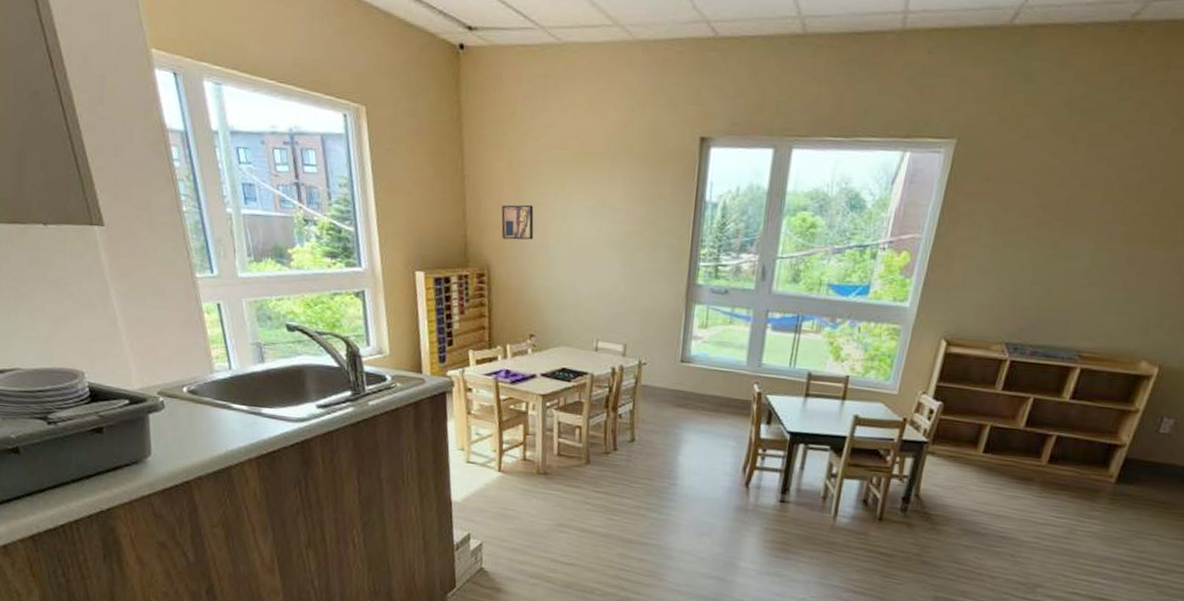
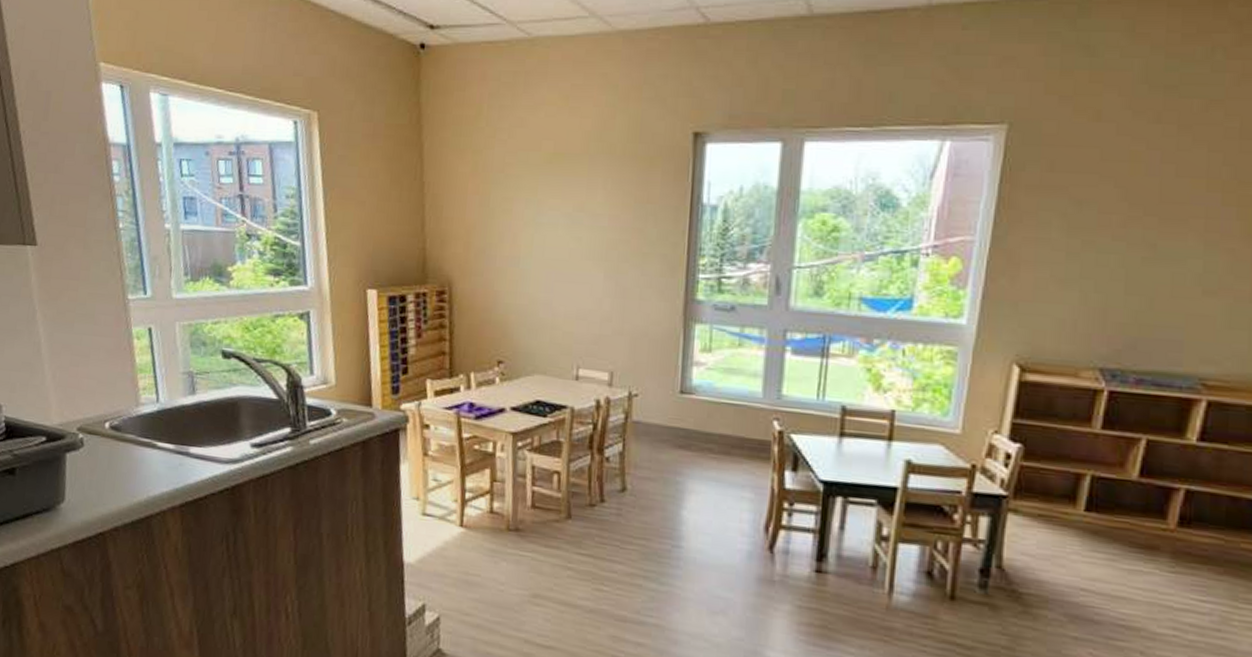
wall art: present [501,204,534,240] -> none [465,212,502,252]

